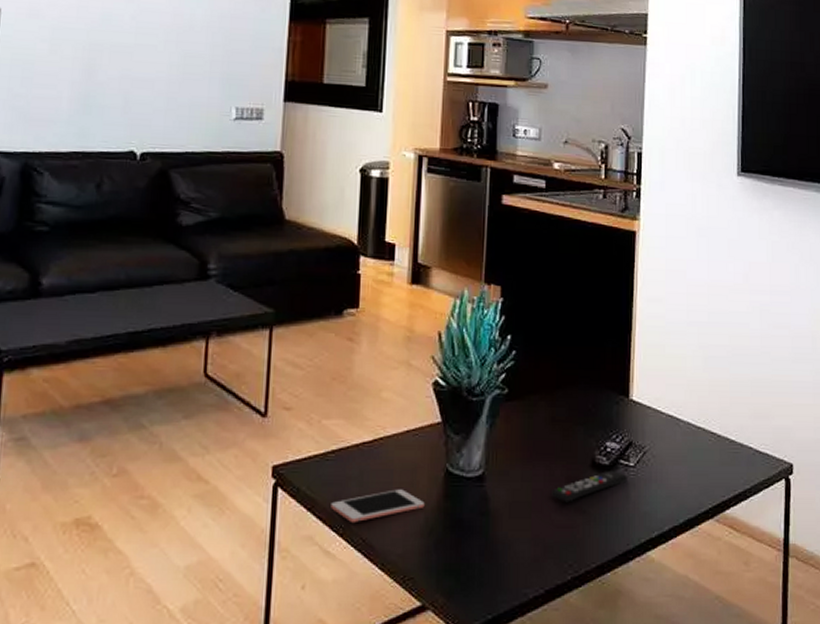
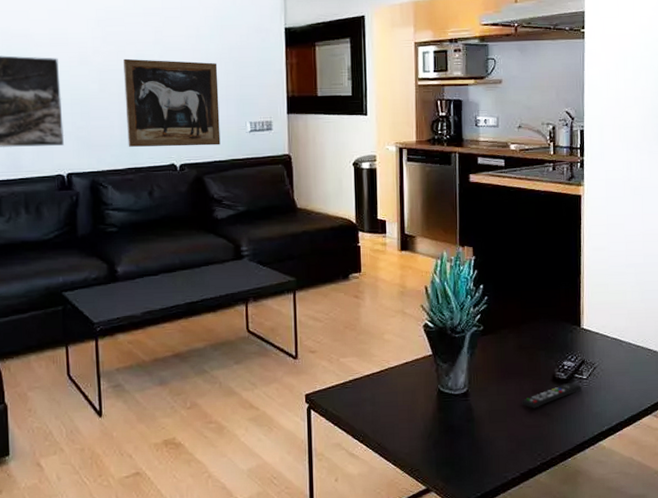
wall art: none [77,16,203,133] -> present [123,58,221,147]
cell phone: present [331,489,425,524] -> none [352,406,424,433]

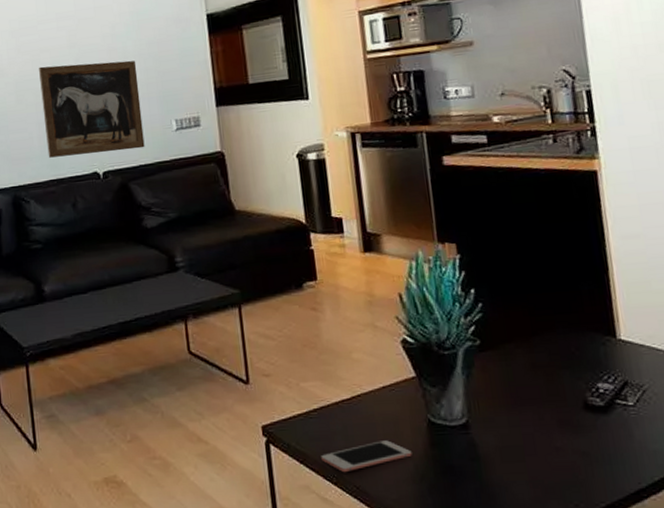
cell phone: none [352,406,424,433] -> present [321,440,412,473]
remote control: present [522,382,582,409] -> none [544,410,628,445]

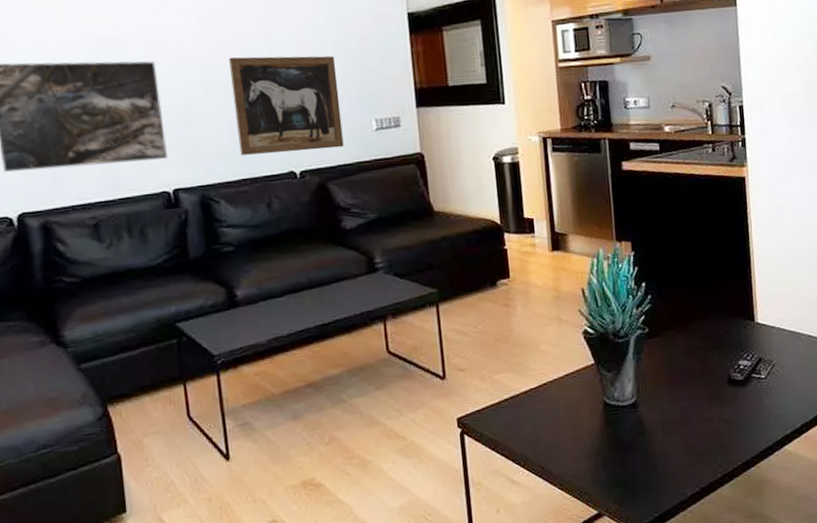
cell phone: present [321,440,412,473] -> none [511,423,590,456]

